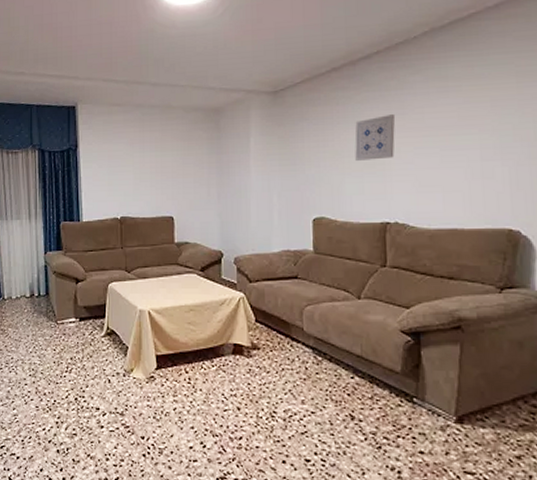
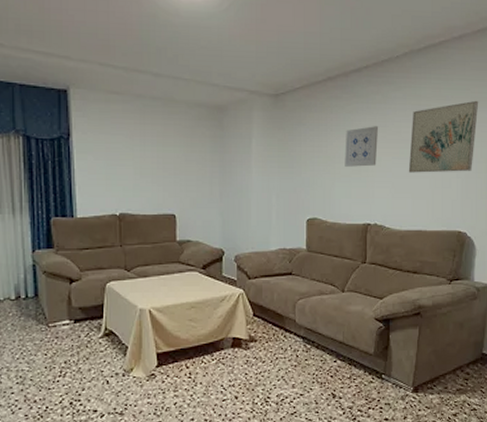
wall art: none [435,74,528,163] -> present [408,100,479,173]

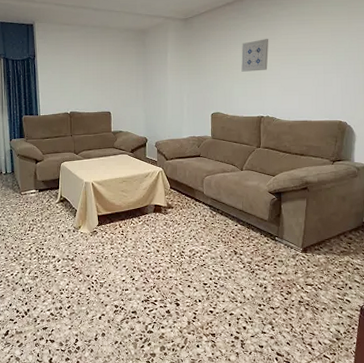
wall art: present [408,100,479,173] -> none [294,13,355,75]

